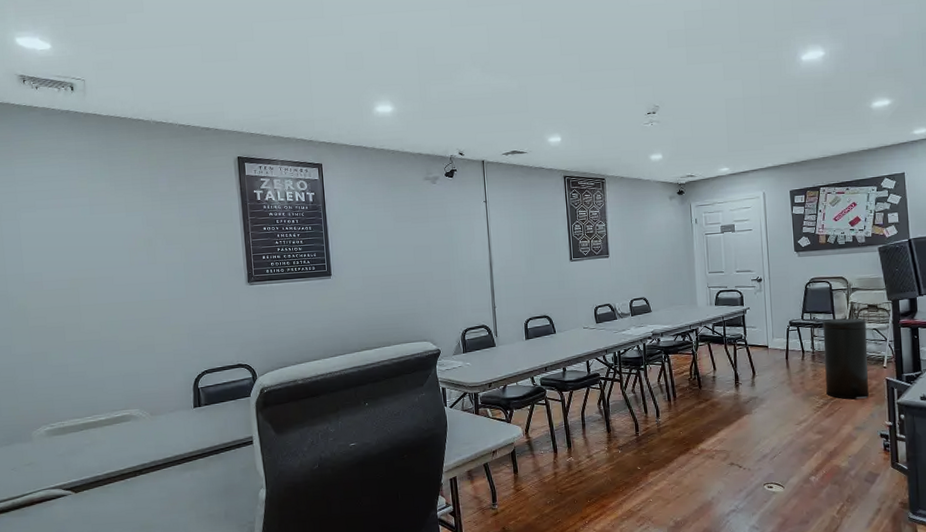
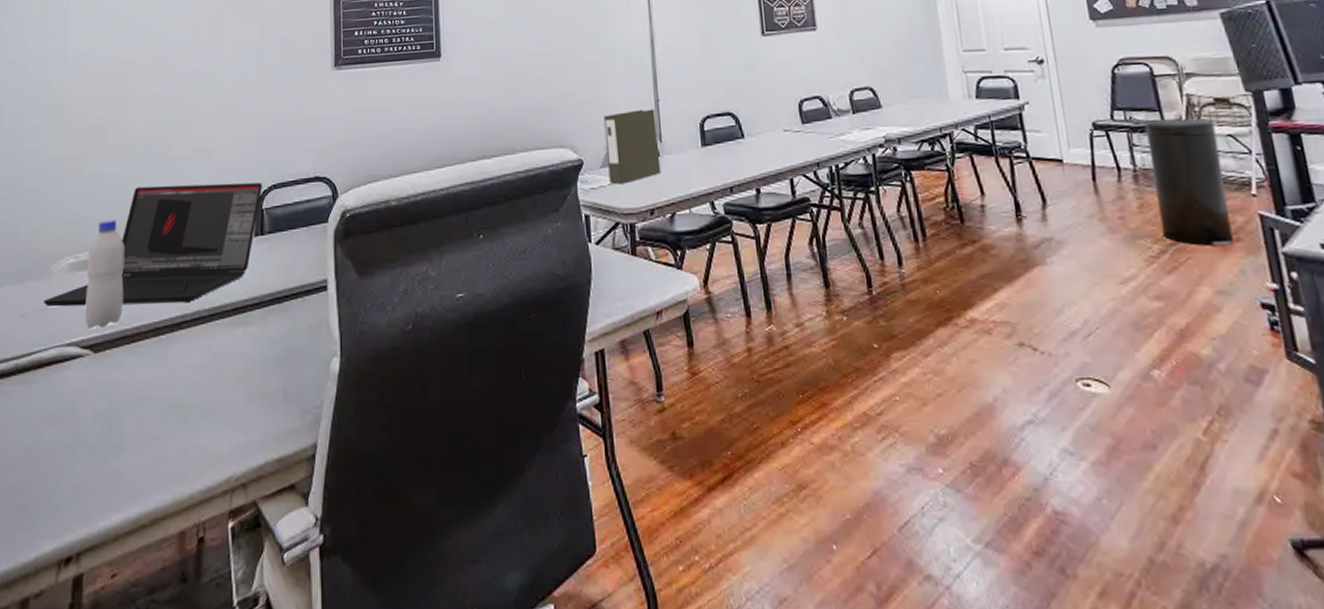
laptop: none [29,369,197,462] -> present [44,182,262,308]
water bottle: none [61,398,95,476] -> present [85,219,125,329]
binder: none [455,313,497,367] -> present [603,108,661,185]

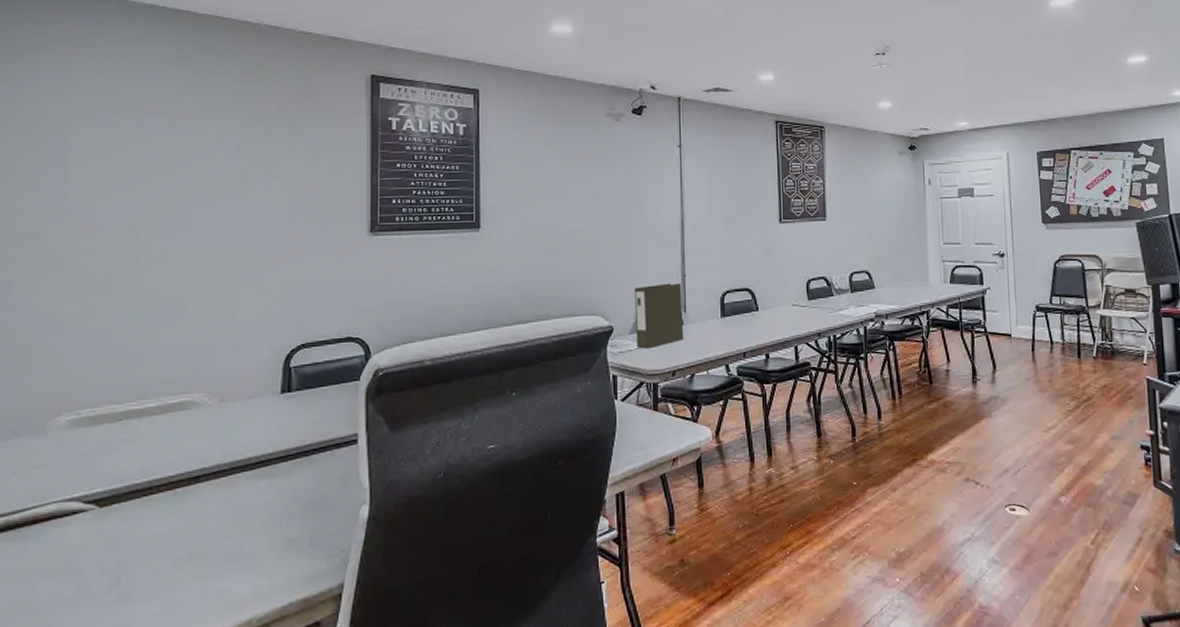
laptop: present [44,182,262,308] -> none [39,341,290,464]
water bottle: present [85,219,125,329] -> none [88,376,135,484]
pedal bin: present [1144,118,1234,246] -> none [1074,304,1127,402]

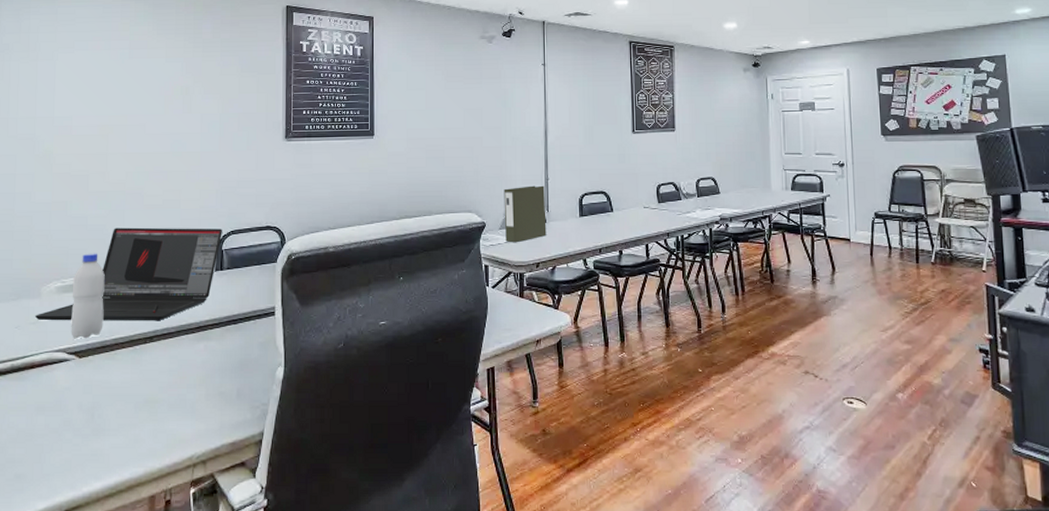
laptop: none [39,341,290,464] -> present [35,227,222,321]
water bottle: none [88,376,135,484] -> present [71,253,105,339]

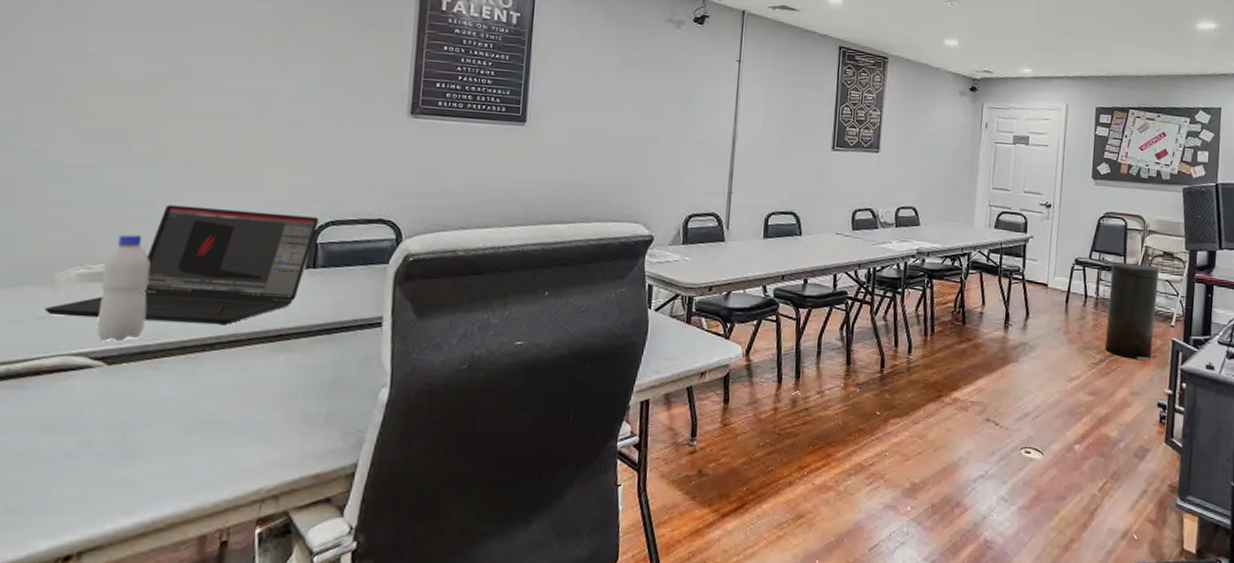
binder: present [504,185,547,243] -> none [675,198,727,262]
pedal bin: none [912,213,965,306] -> present [1105,262,1159,360]

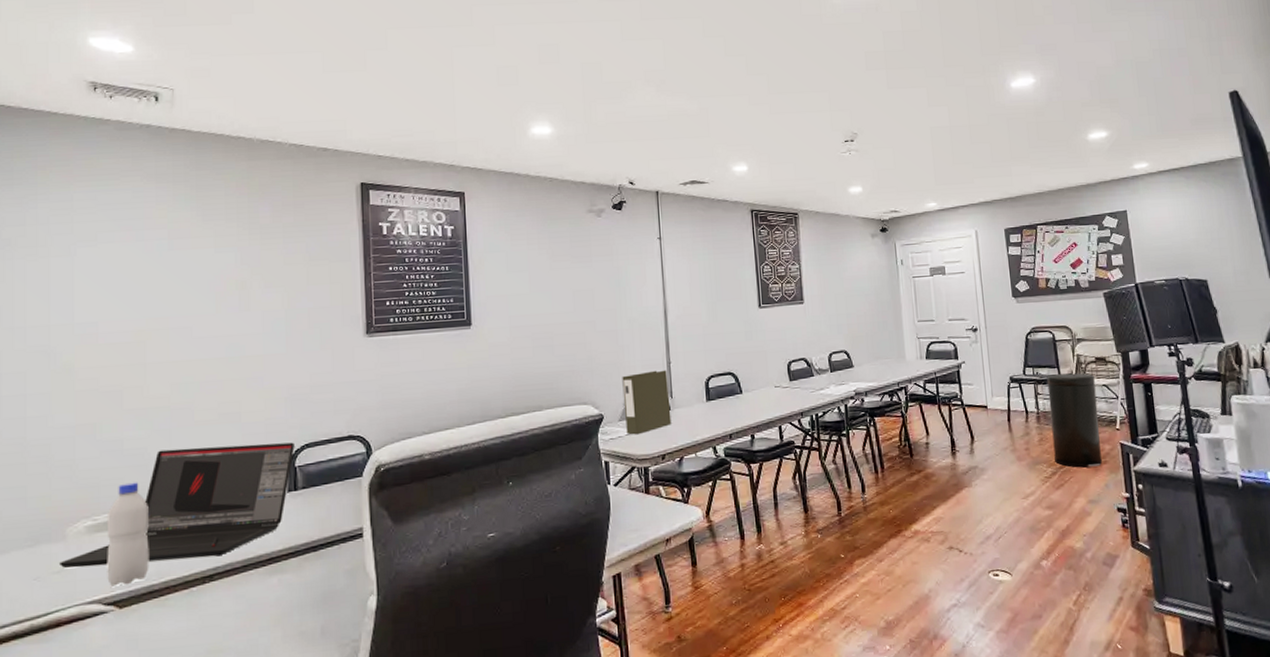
binder: none [675,198,727,262] -> present [622,369,672,435]

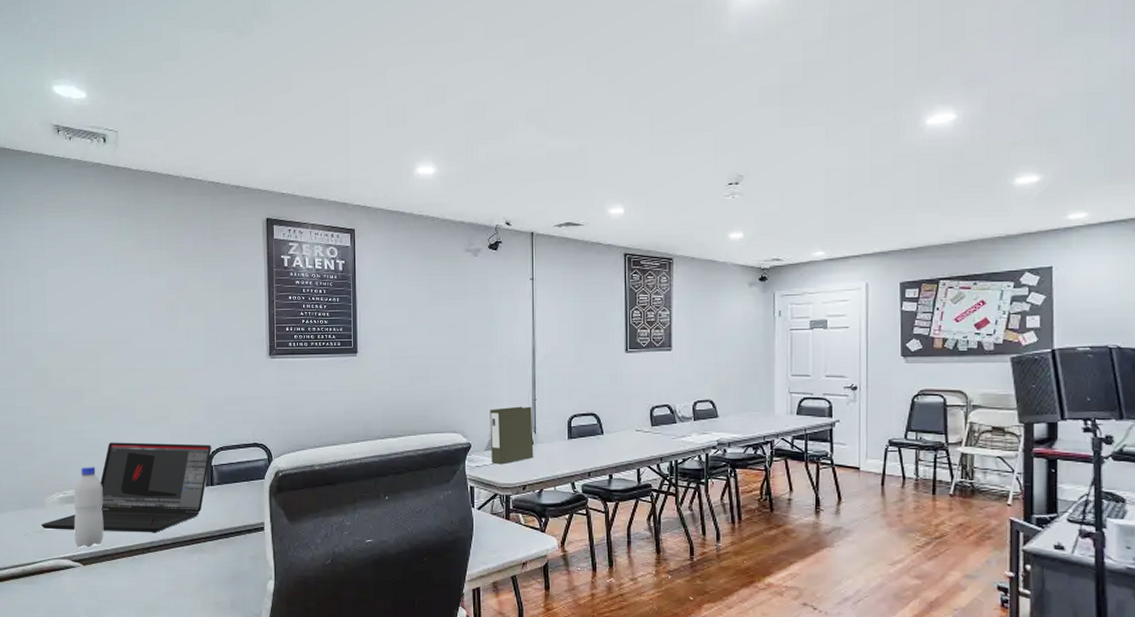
pedal bin: present [1047,373,1102,468] -> none [931,441,988,541]

